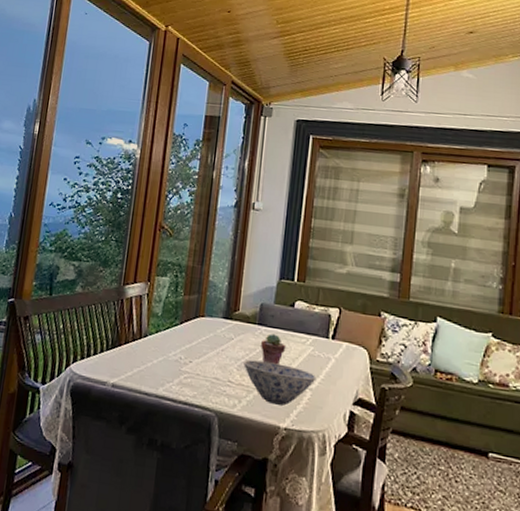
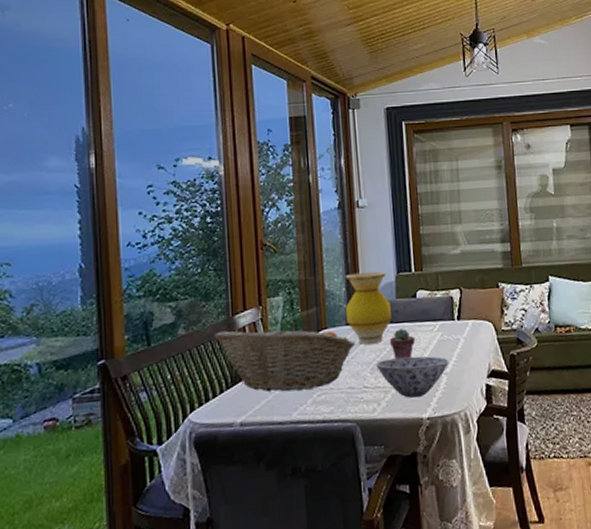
fruit basket: none [105,296,229,371] -> present [214,325,356,392]
vase: none [224,270,269,343] -> present [345,271,392,345]

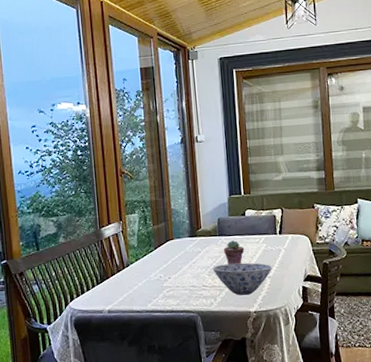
fruit basket: present [214,325,356,392] -> none [86,236,196,288]
vase: present [345,271,392,345] -> none [187,194,225,253]

